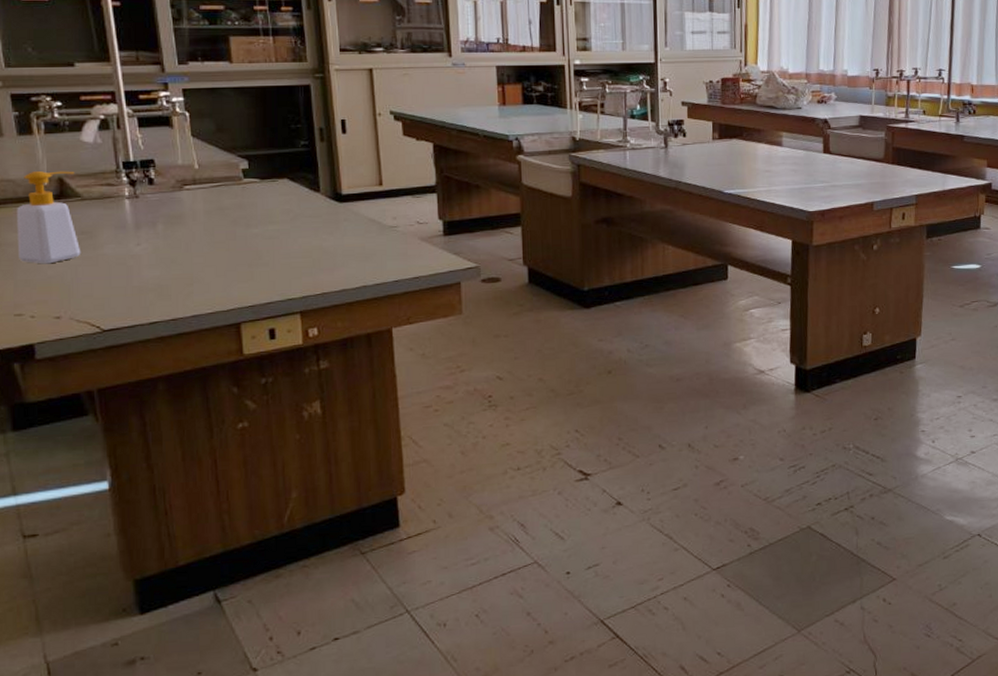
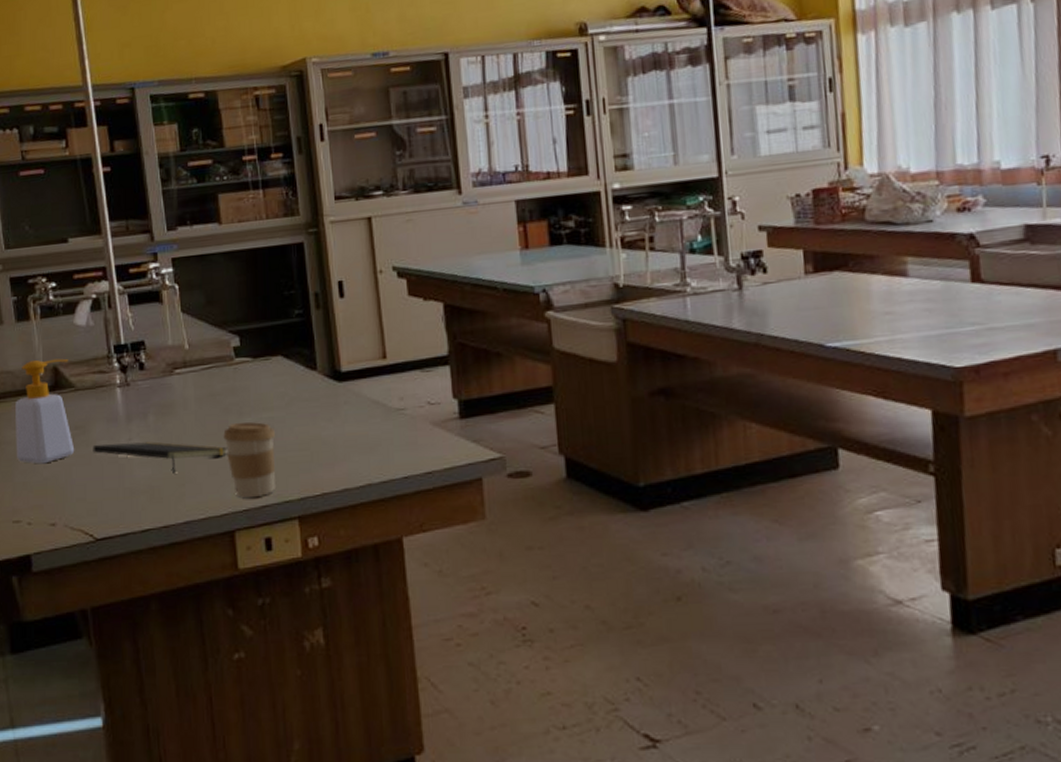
notepad: none [100,247,235,275] -> present [92,441,228,474]
coffee cup: none [231,232,281,297] -> present [223,422,276,499]

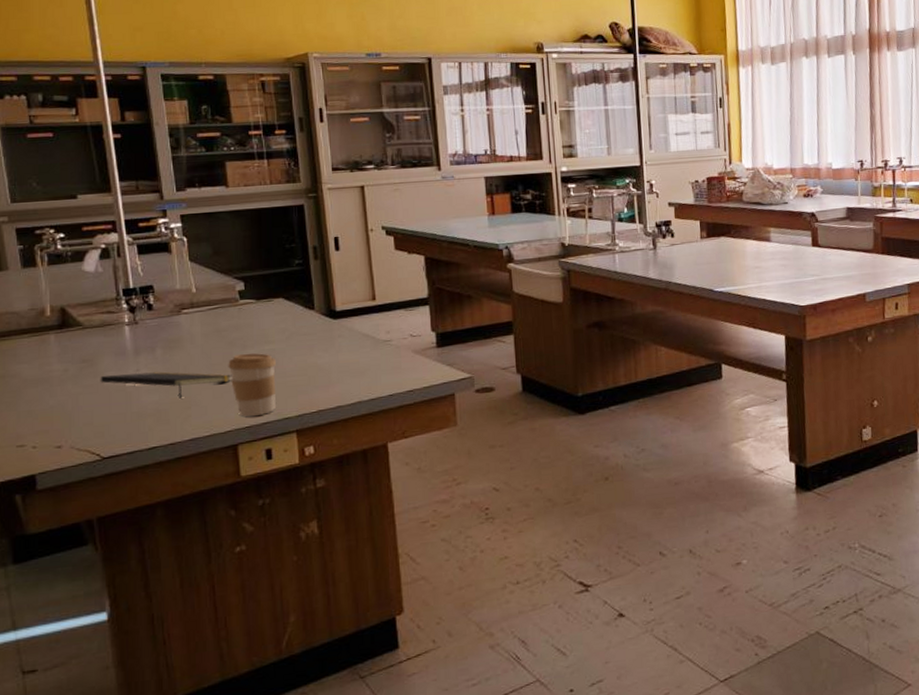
soap bottle: present [15,358,75,464] -> none [20,300,82,394]

